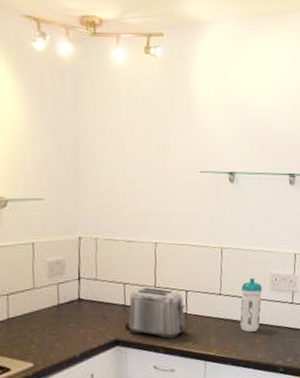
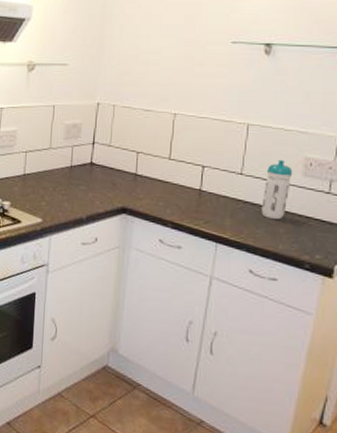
toaster: present [124,287,186,340] -> none [133,158,201,215]

